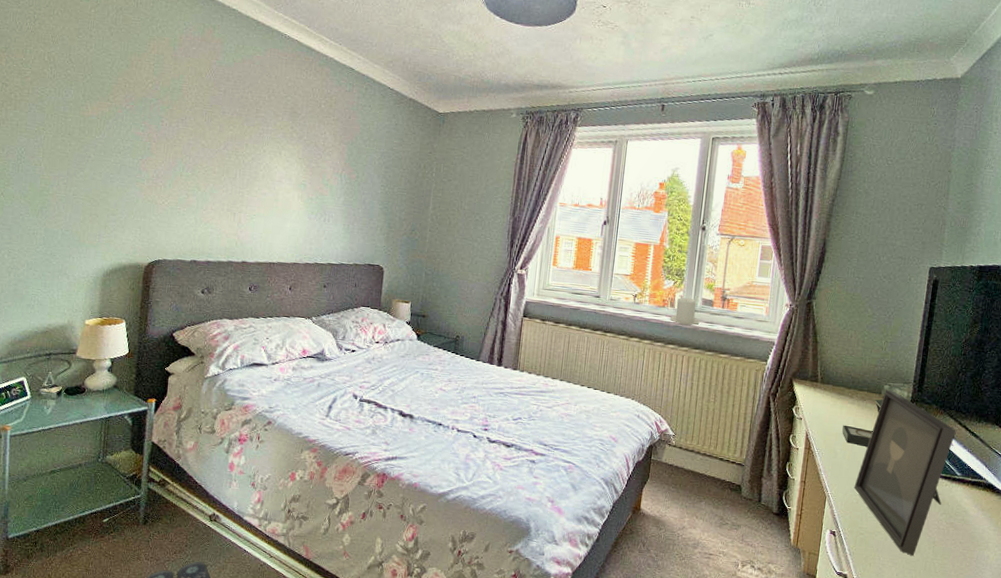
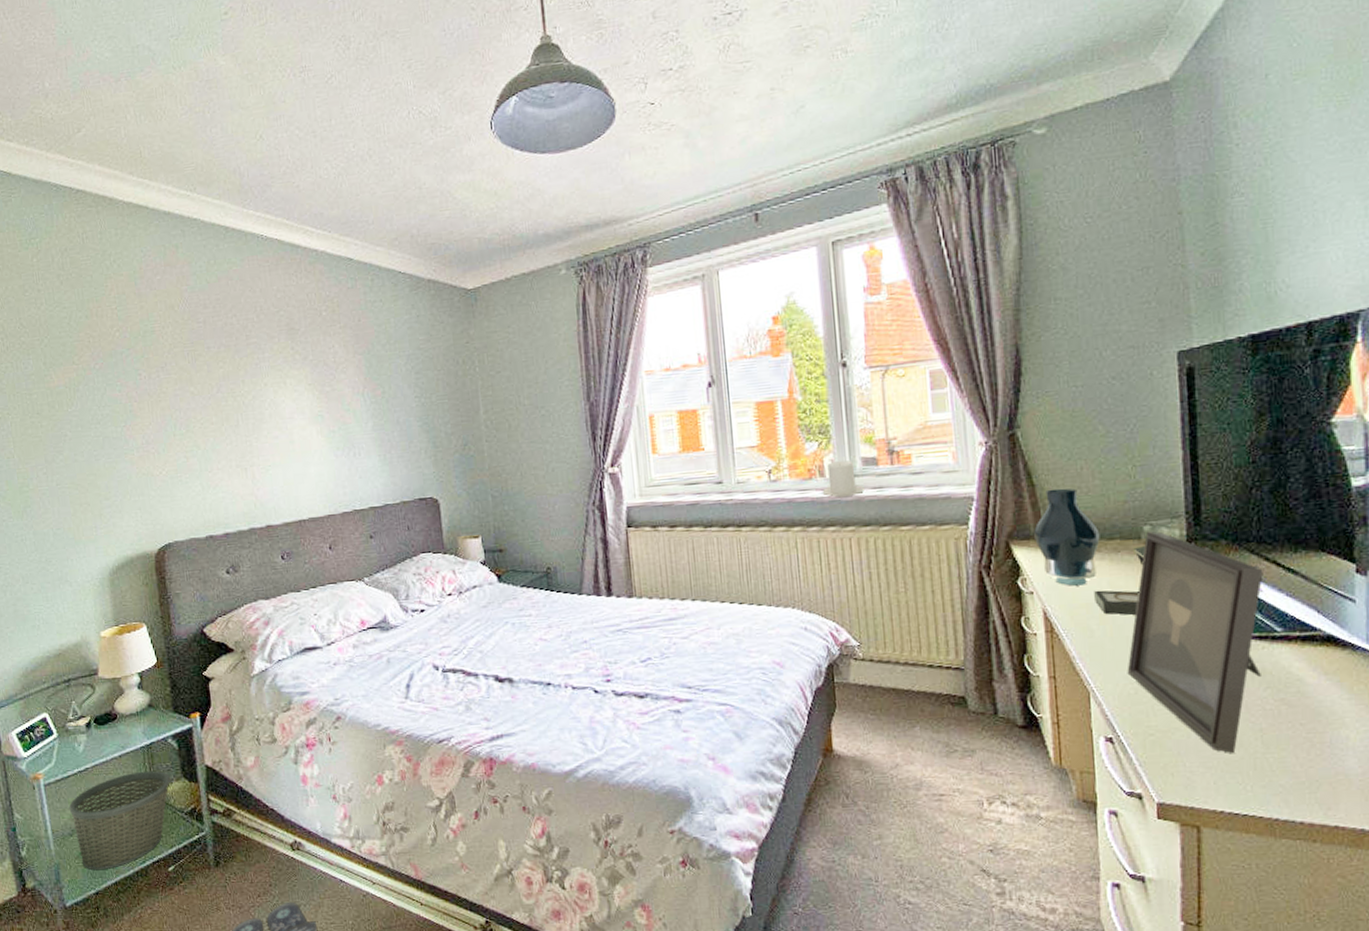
basket: none [28,438,120,513] -> present [69,770,170,871]
vase: none [810,347,855,420] -> present [1034,488,1100,586]

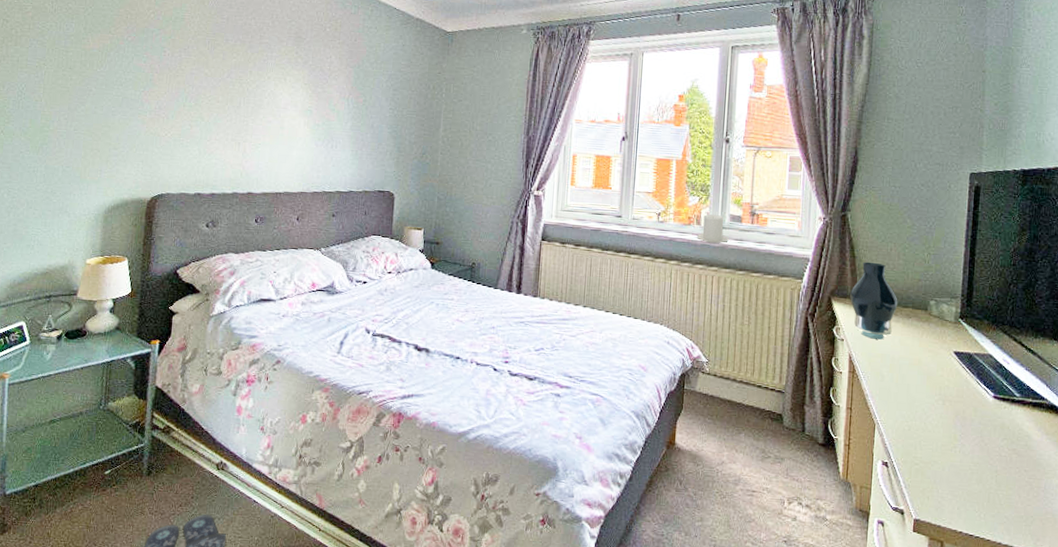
basket: present [69,770,170,871] -> none [26,384,122,466]
jewelry box: present [1094,546,1146,615] -> none [888,316,930,368]
picture frame: present [1127,530,1265,753] -> none [904,305,1012,486]

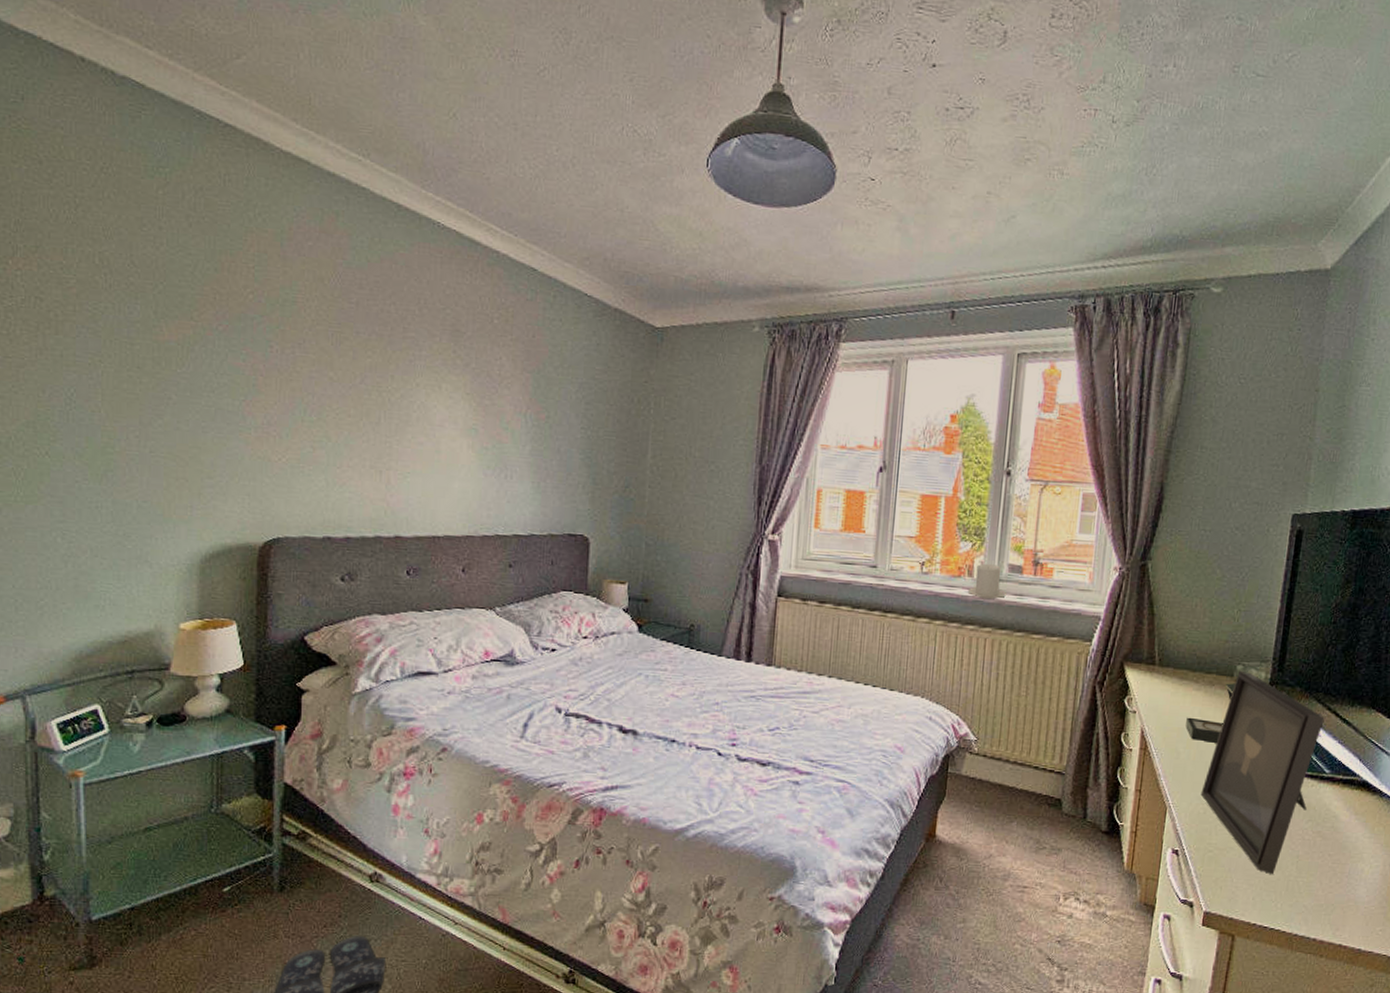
vase: present [850,261,898,340] -> none [1145,620,1201,711]
jewelry box: none [888,316,930,368] -> present [1186,683,1236,743]
picture frame: none [904,305,1012,486] -> present [1200,670,1325,874]

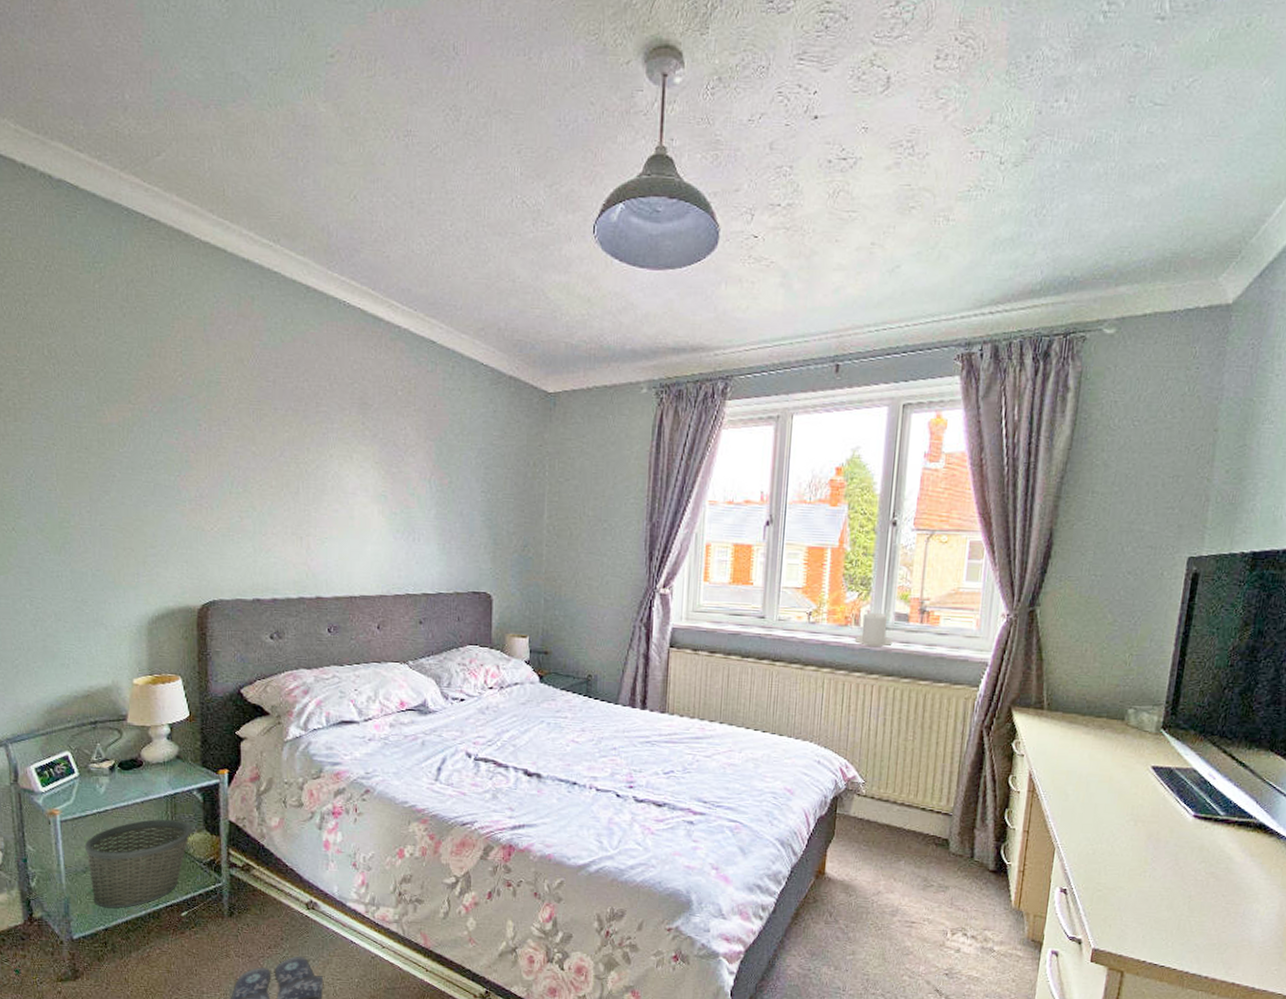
basket: none [111,781,240,884] -> present [84,819,191,909]
jewelry box: present [1186,683,1236,743] -> none [1075,726,1127,785]
picture frame: present [1200,670,1325,874] -> none [1089,714,1220,913]

